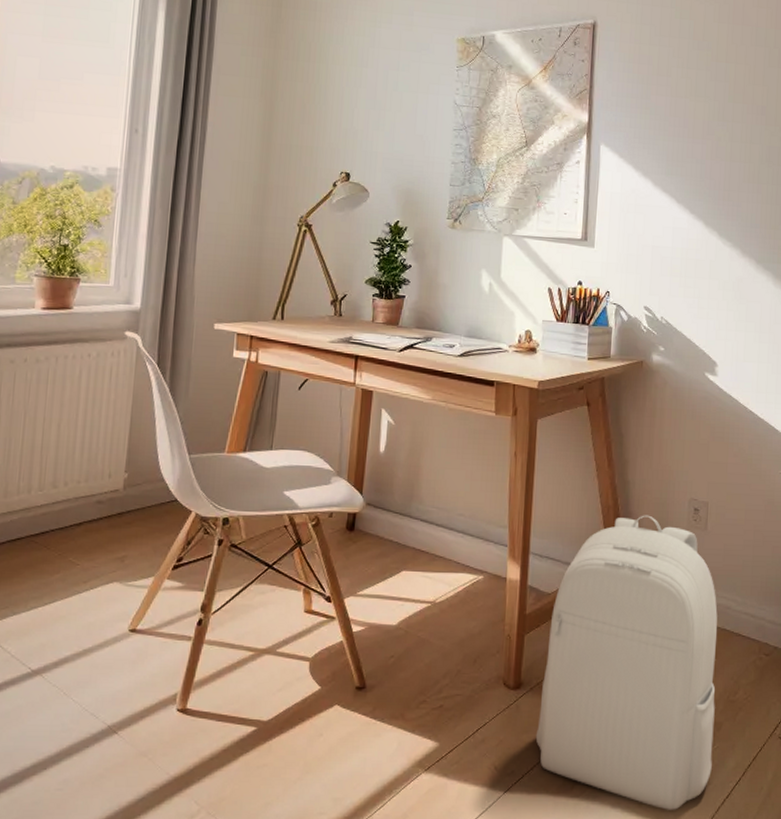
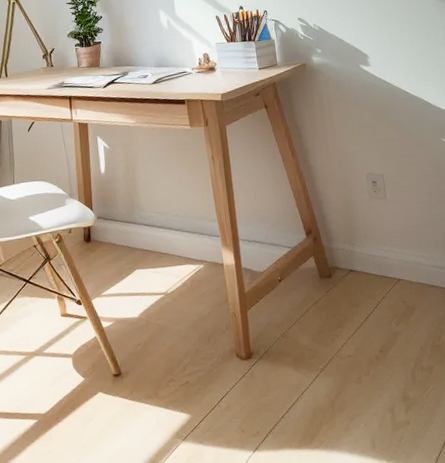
backpack: present [535,515,718,810] -> none [267,193,432,451]

